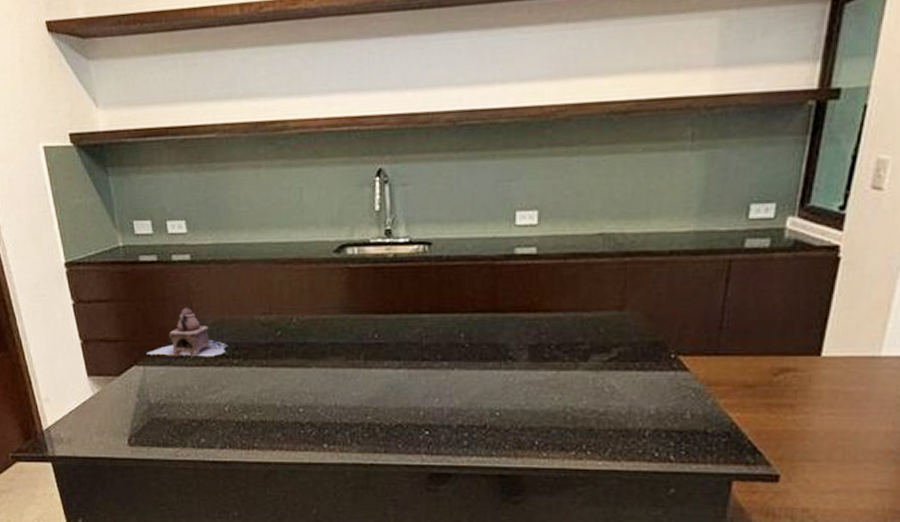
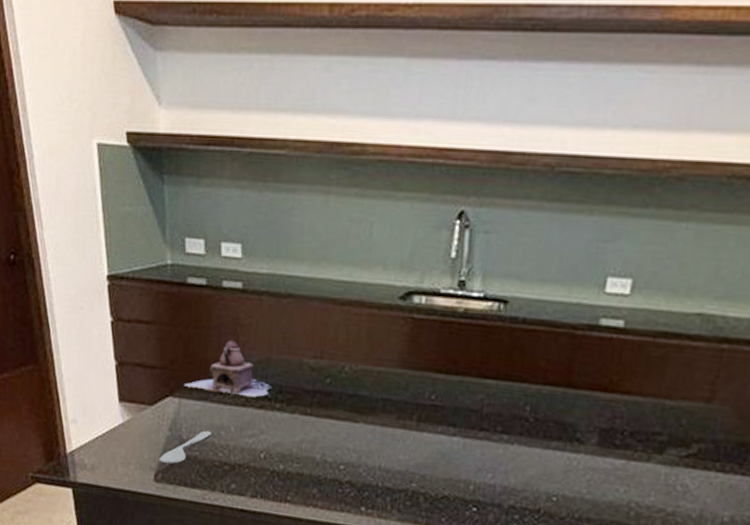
spoon: none [131,392,177,427] -> present [159,430,212,464]

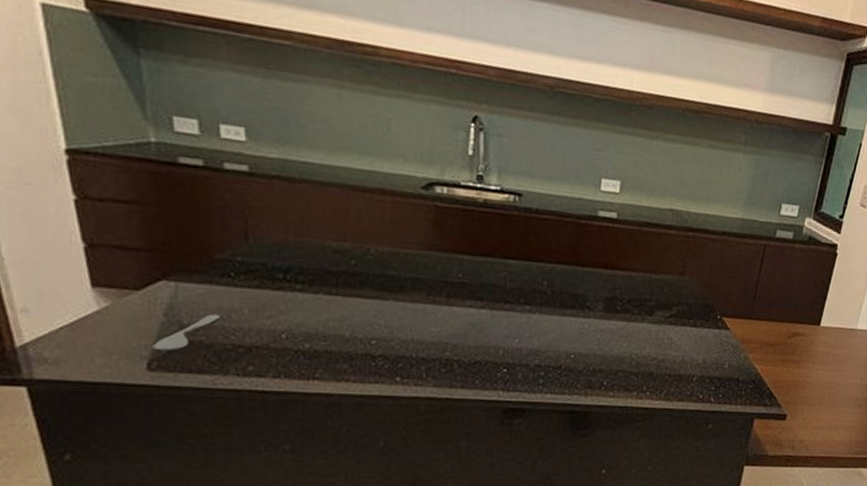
teapot: present [183,339,271,398] -> none [180,221,290,280]

